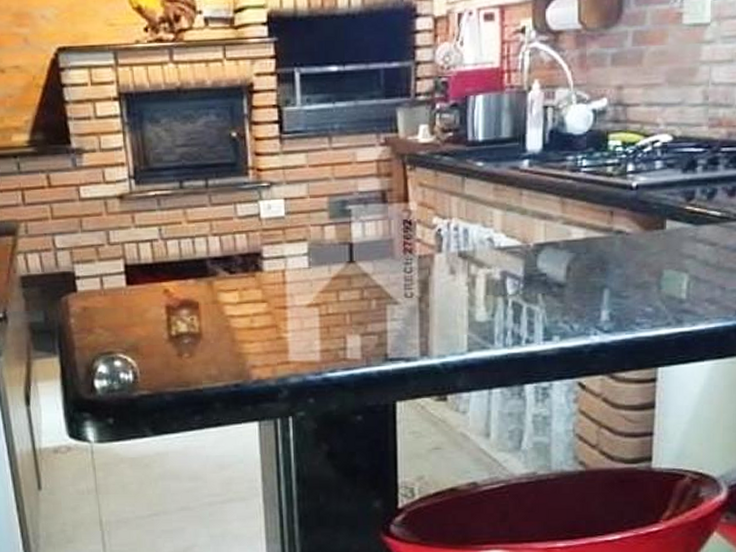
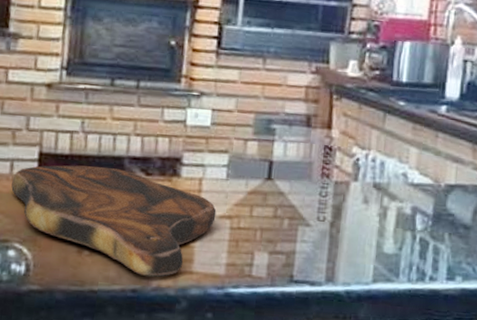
cutting board: none [105,271,304,371] -> present [11,165,217,278]

